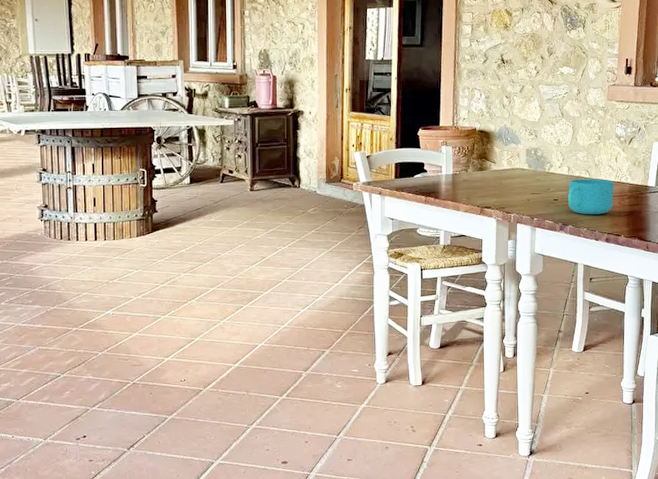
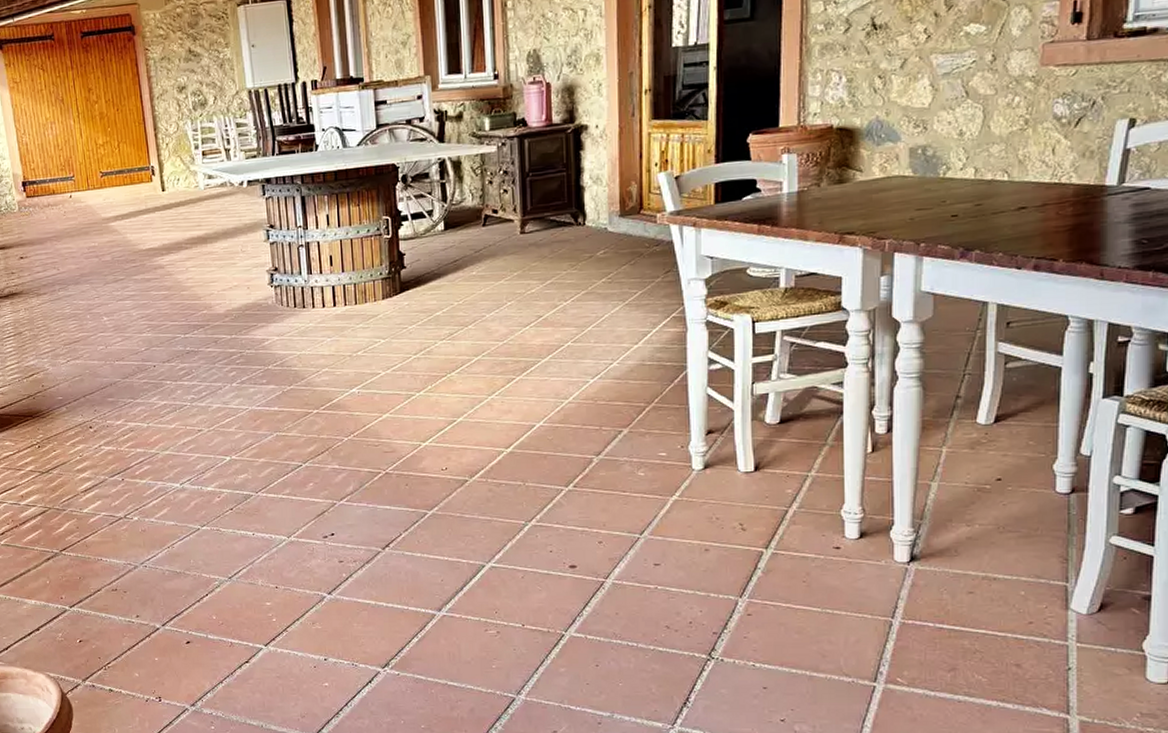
cup: present [568,179,614,215] -> none [974,181,1049,234]

